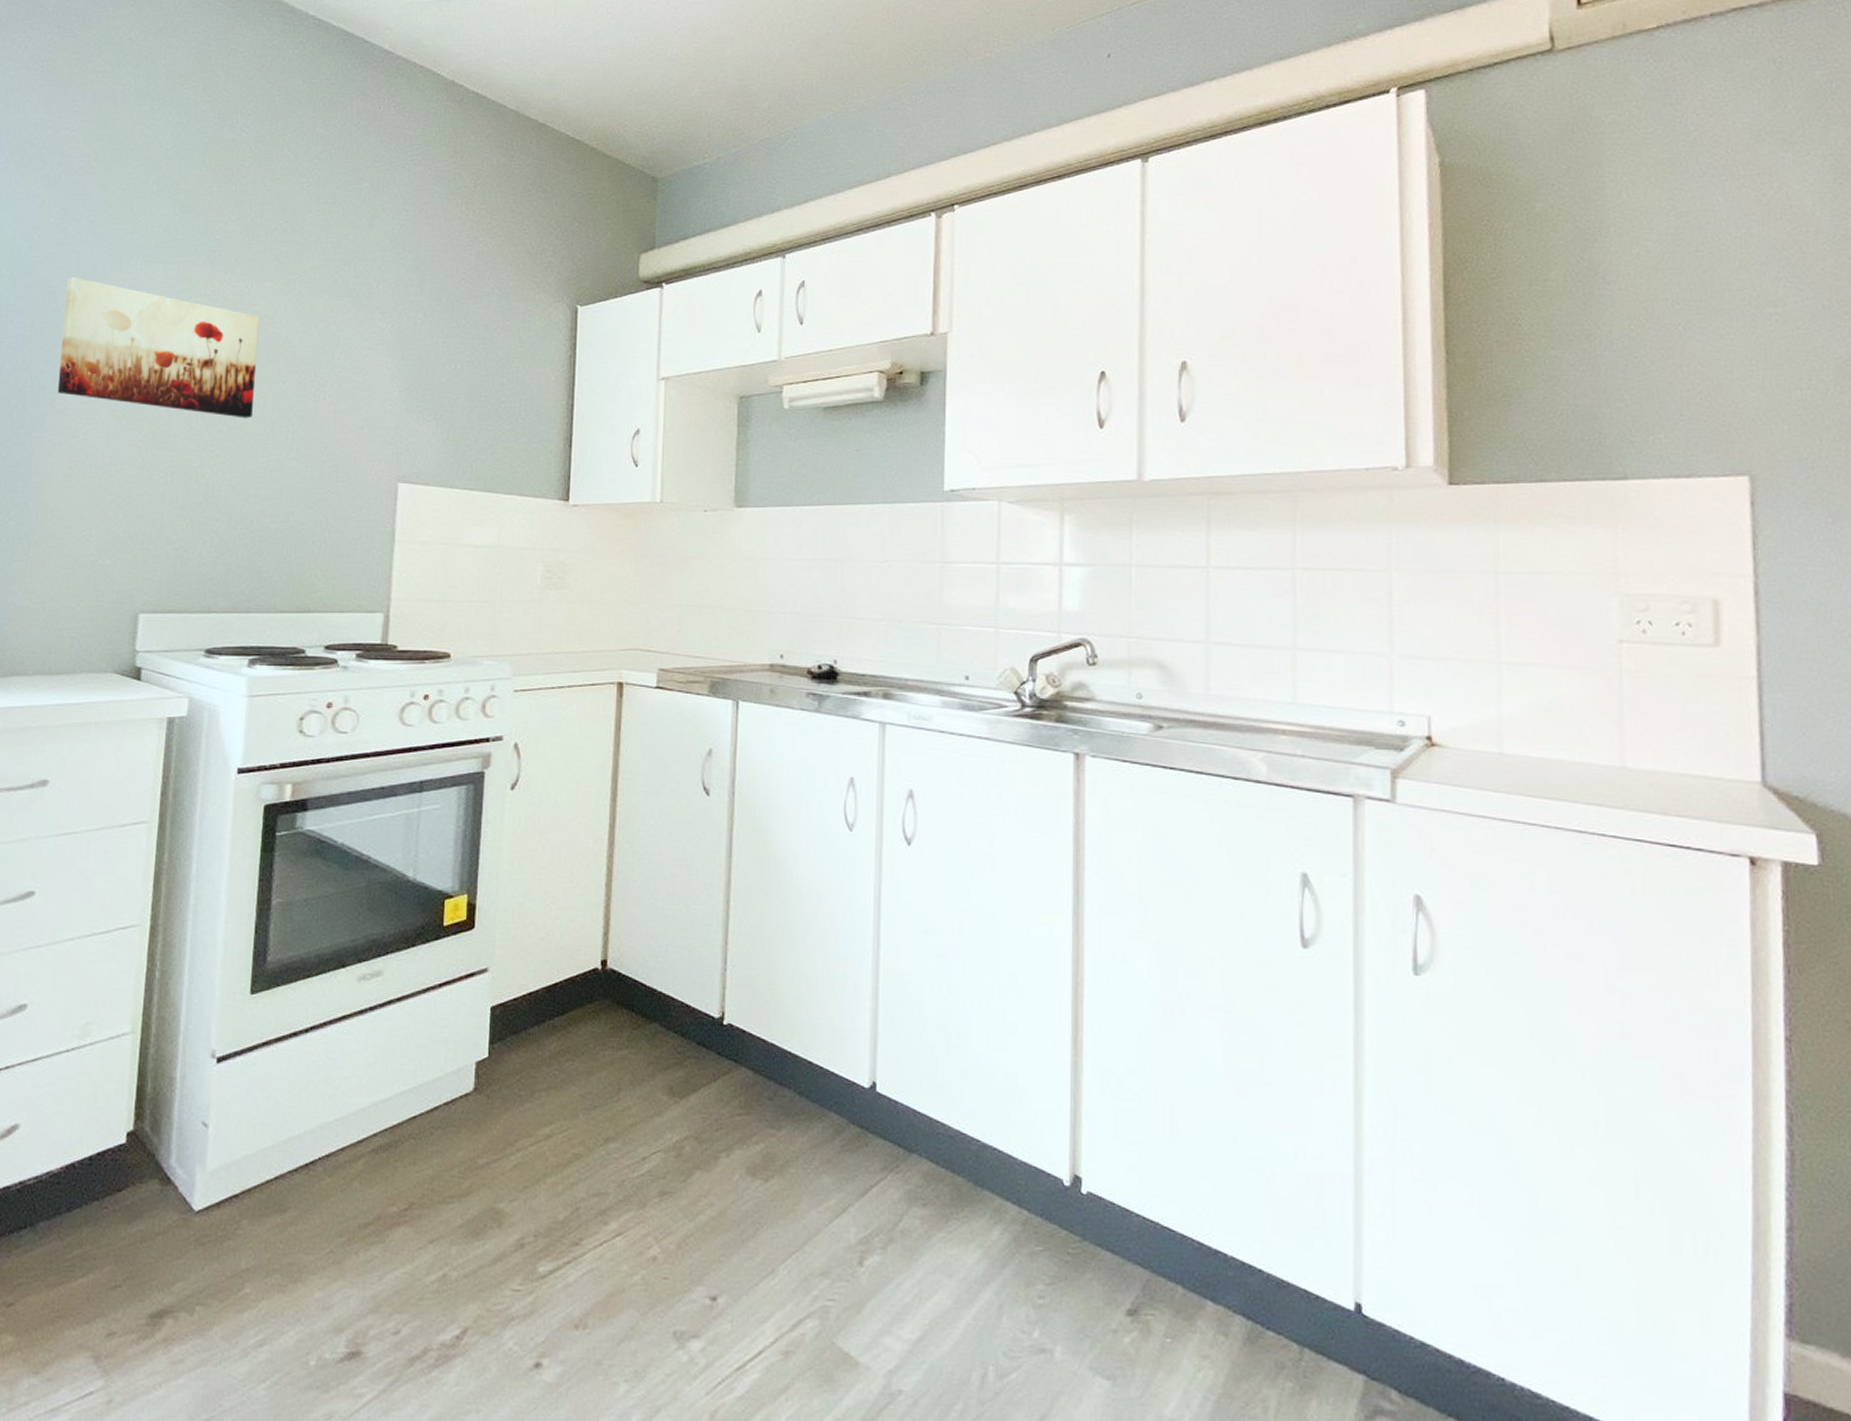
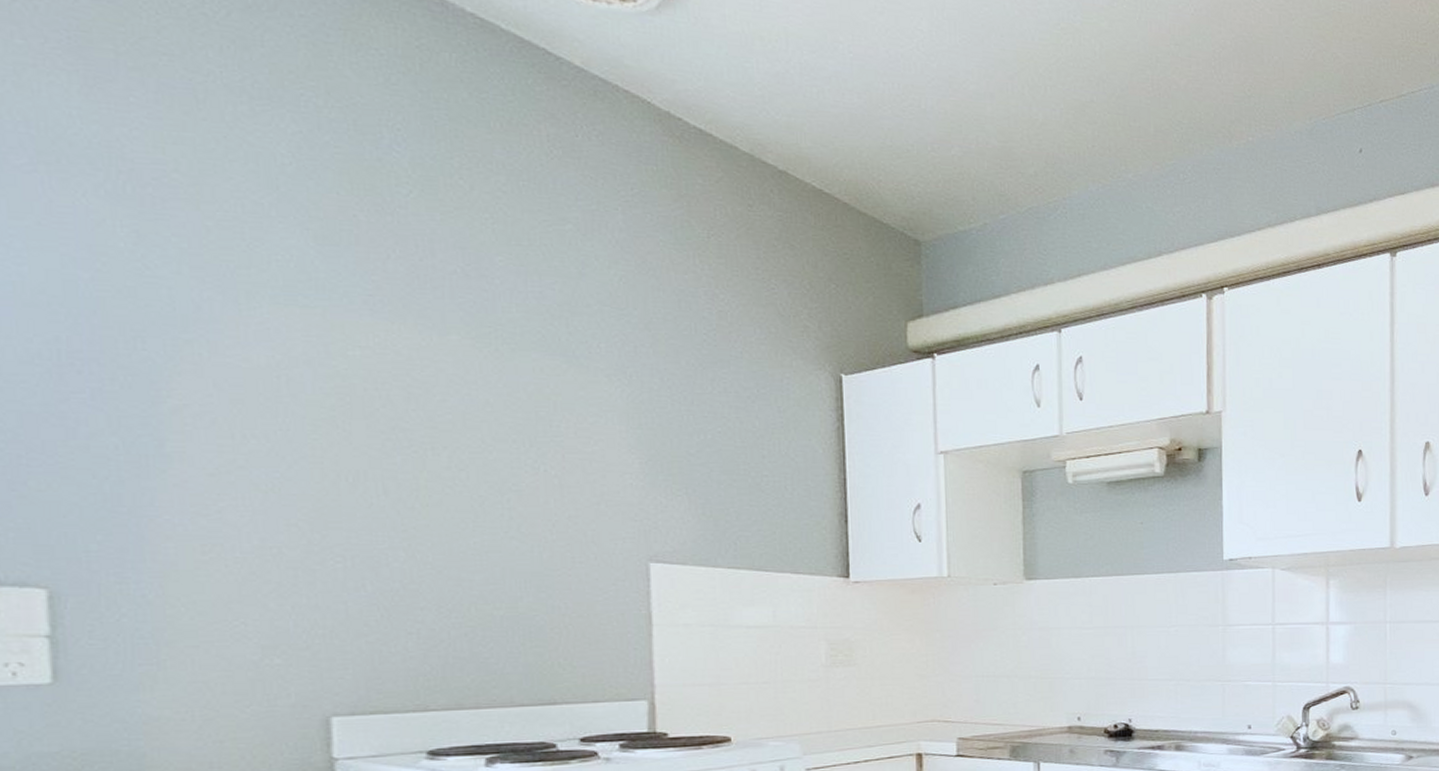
wall art: present [57,278,260,419] -> none [157,319,454,493]

